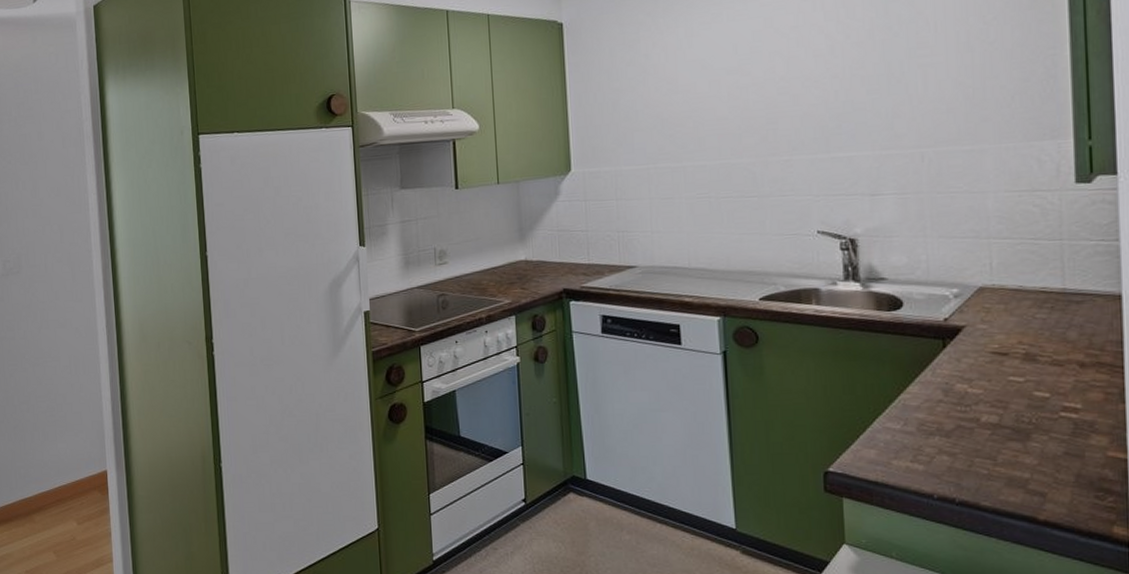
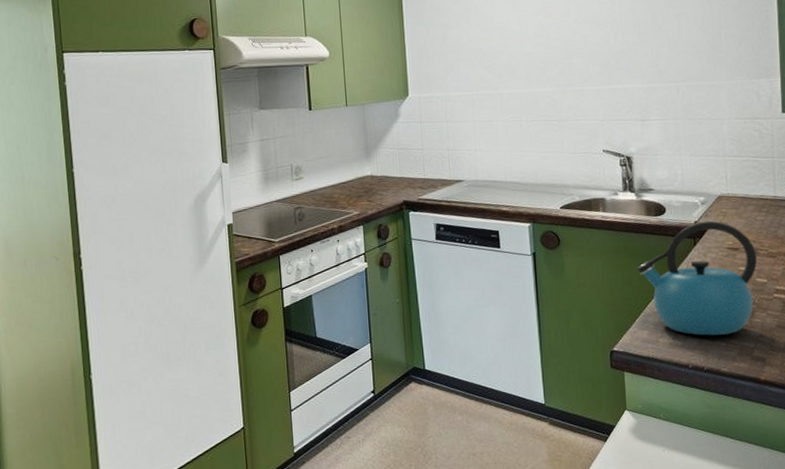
kettle: none [861,318,1035,460] -> present [636,221,757,336]

